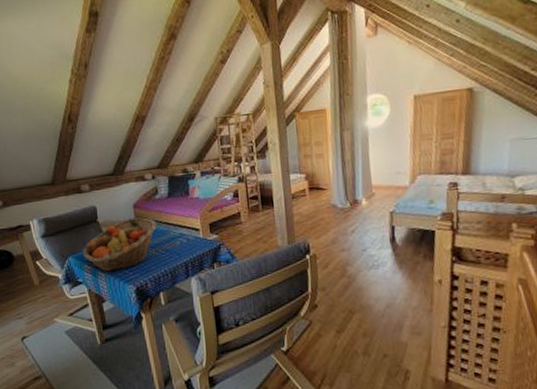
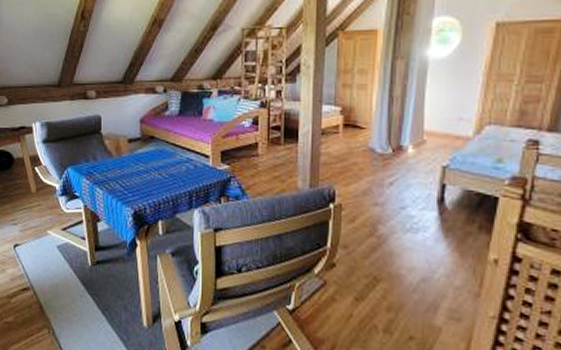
fruit basket: present [82,217,157,272] -> none [82,134,163,190]

